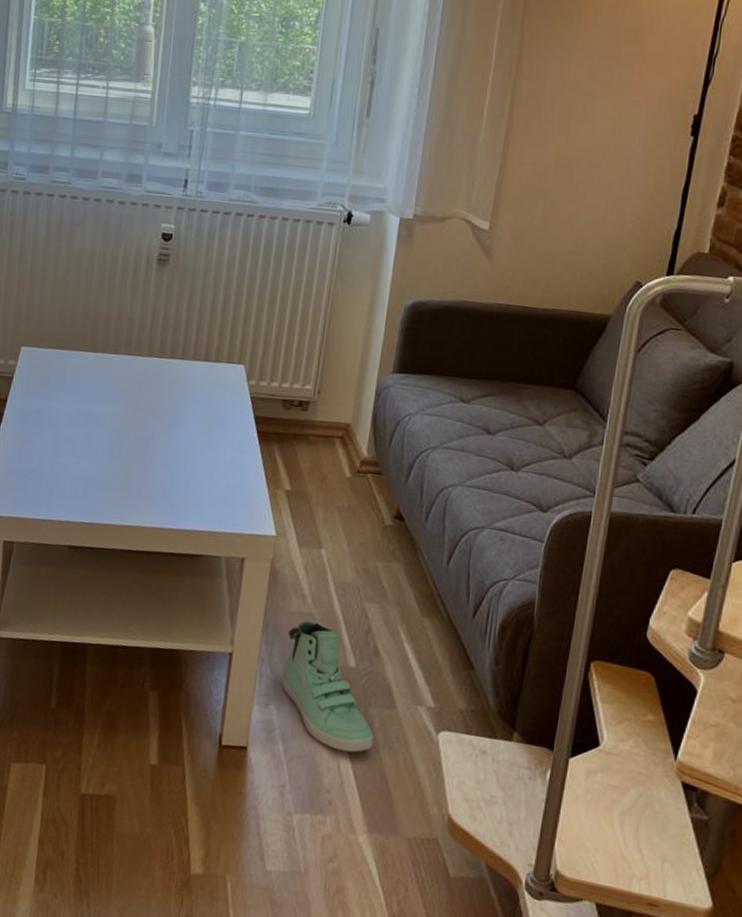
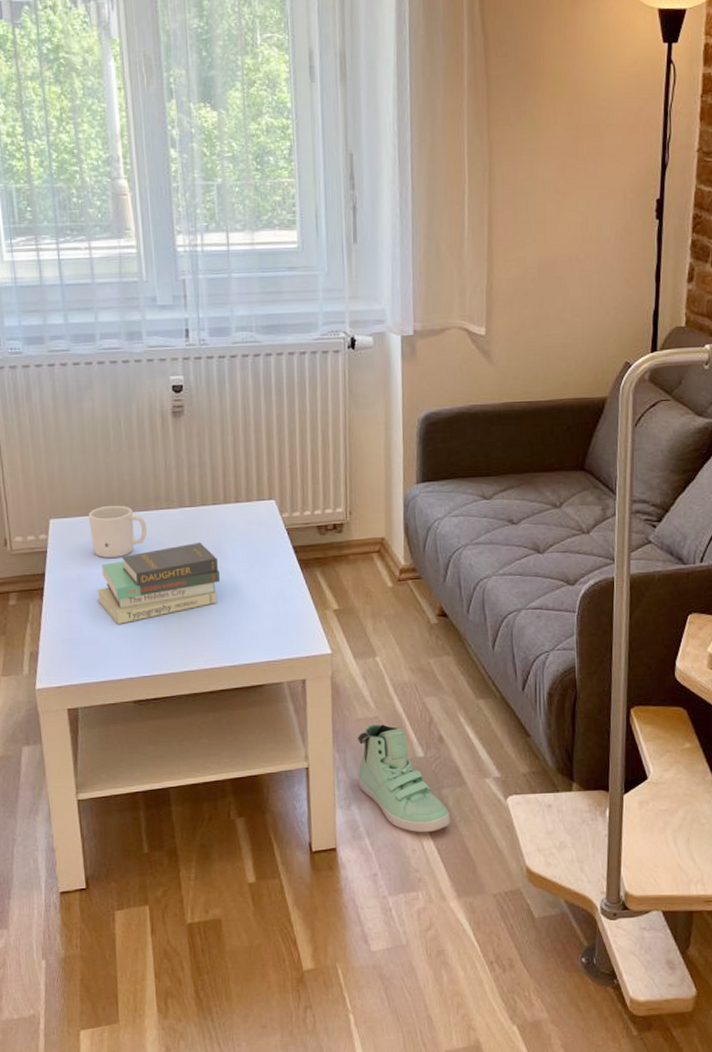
books: none [52,394,177,465] -> present [97,543,220,624]
mug: none [57,342,113,396] -> present [88,505,147,558]

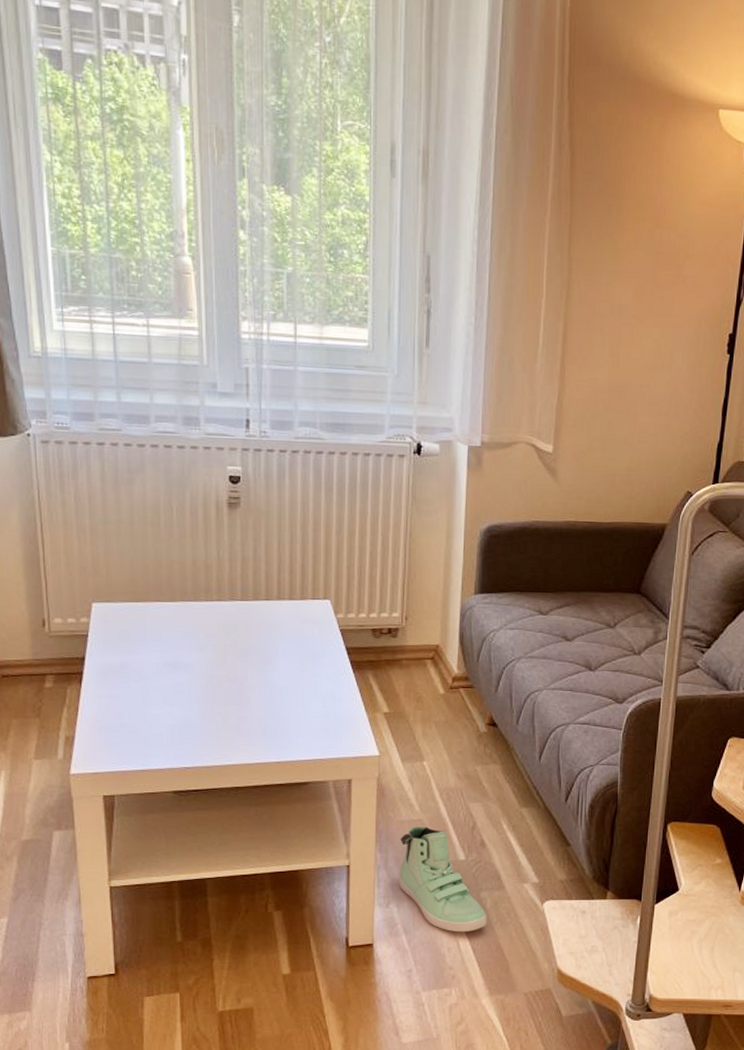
mug: present [88,505,147,558] -> none [134,593,195,646]
books: present [97,543,220,624] -> none [140,637,269,714]

